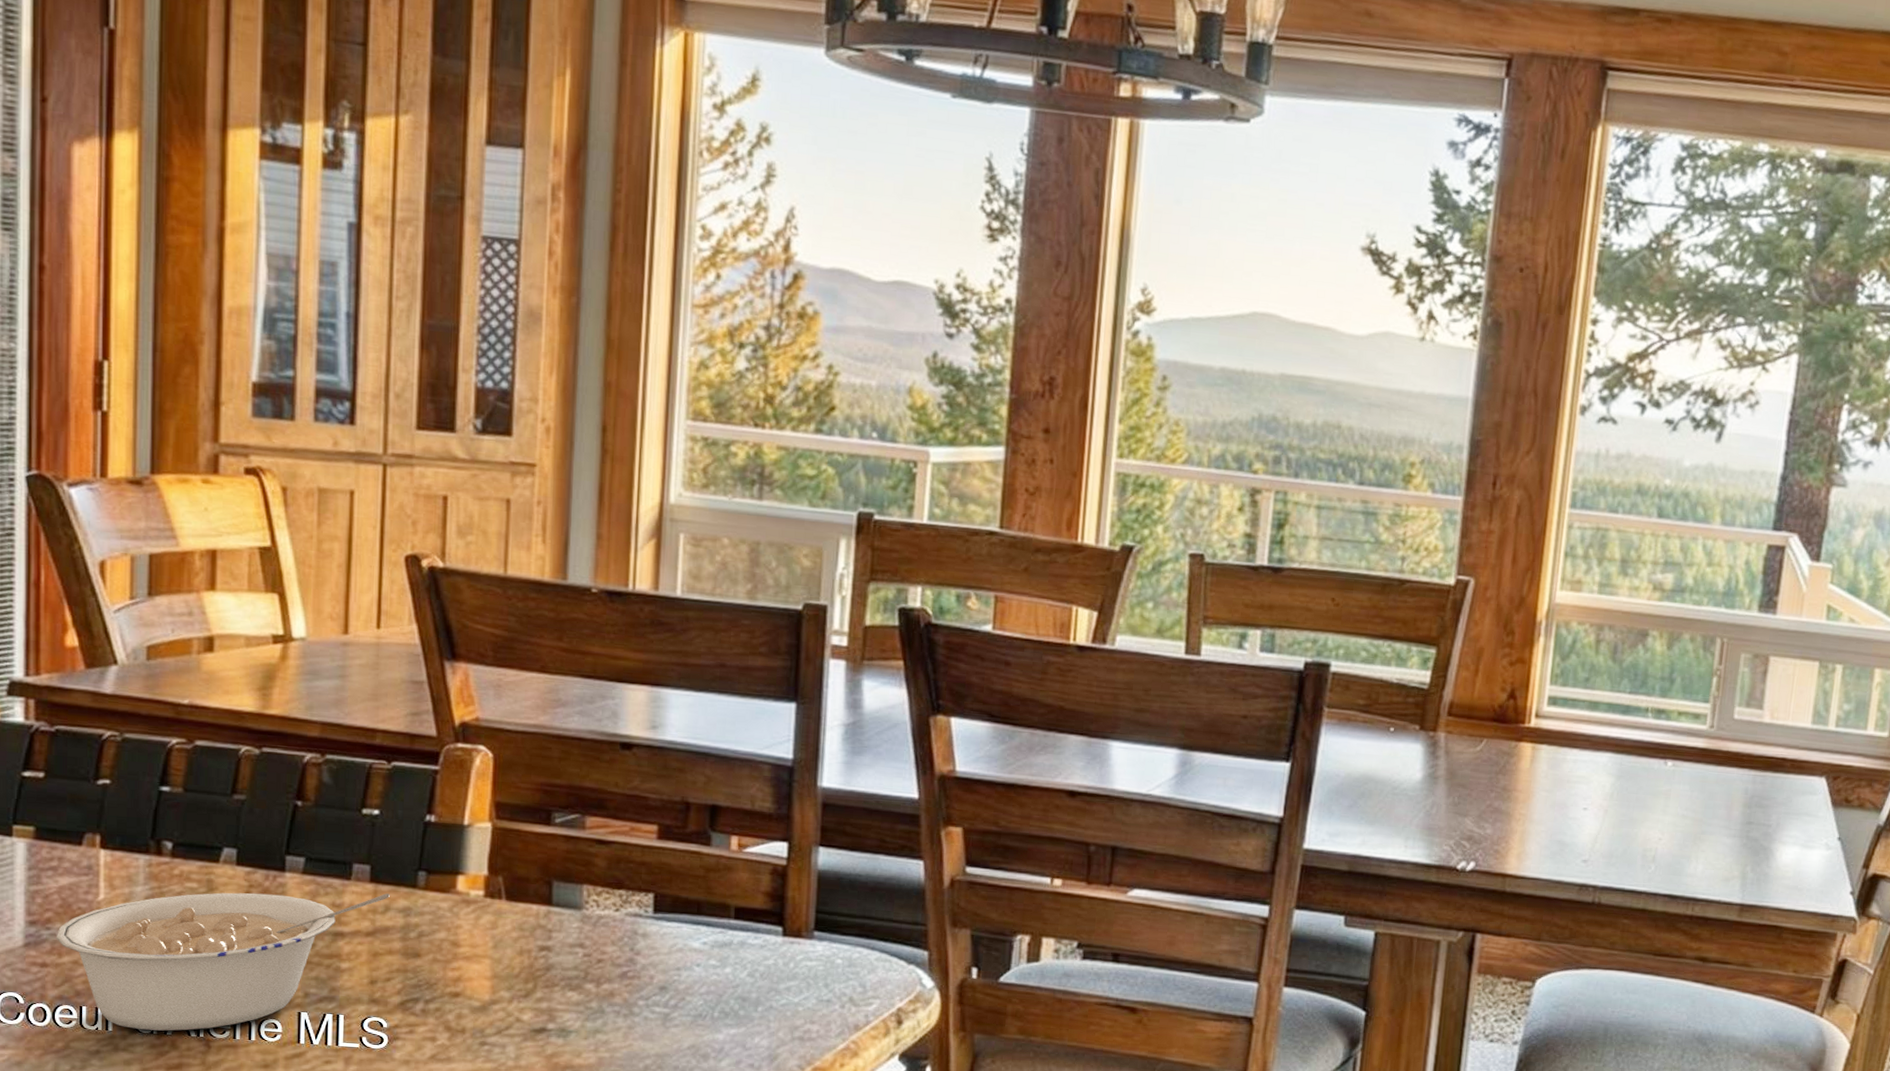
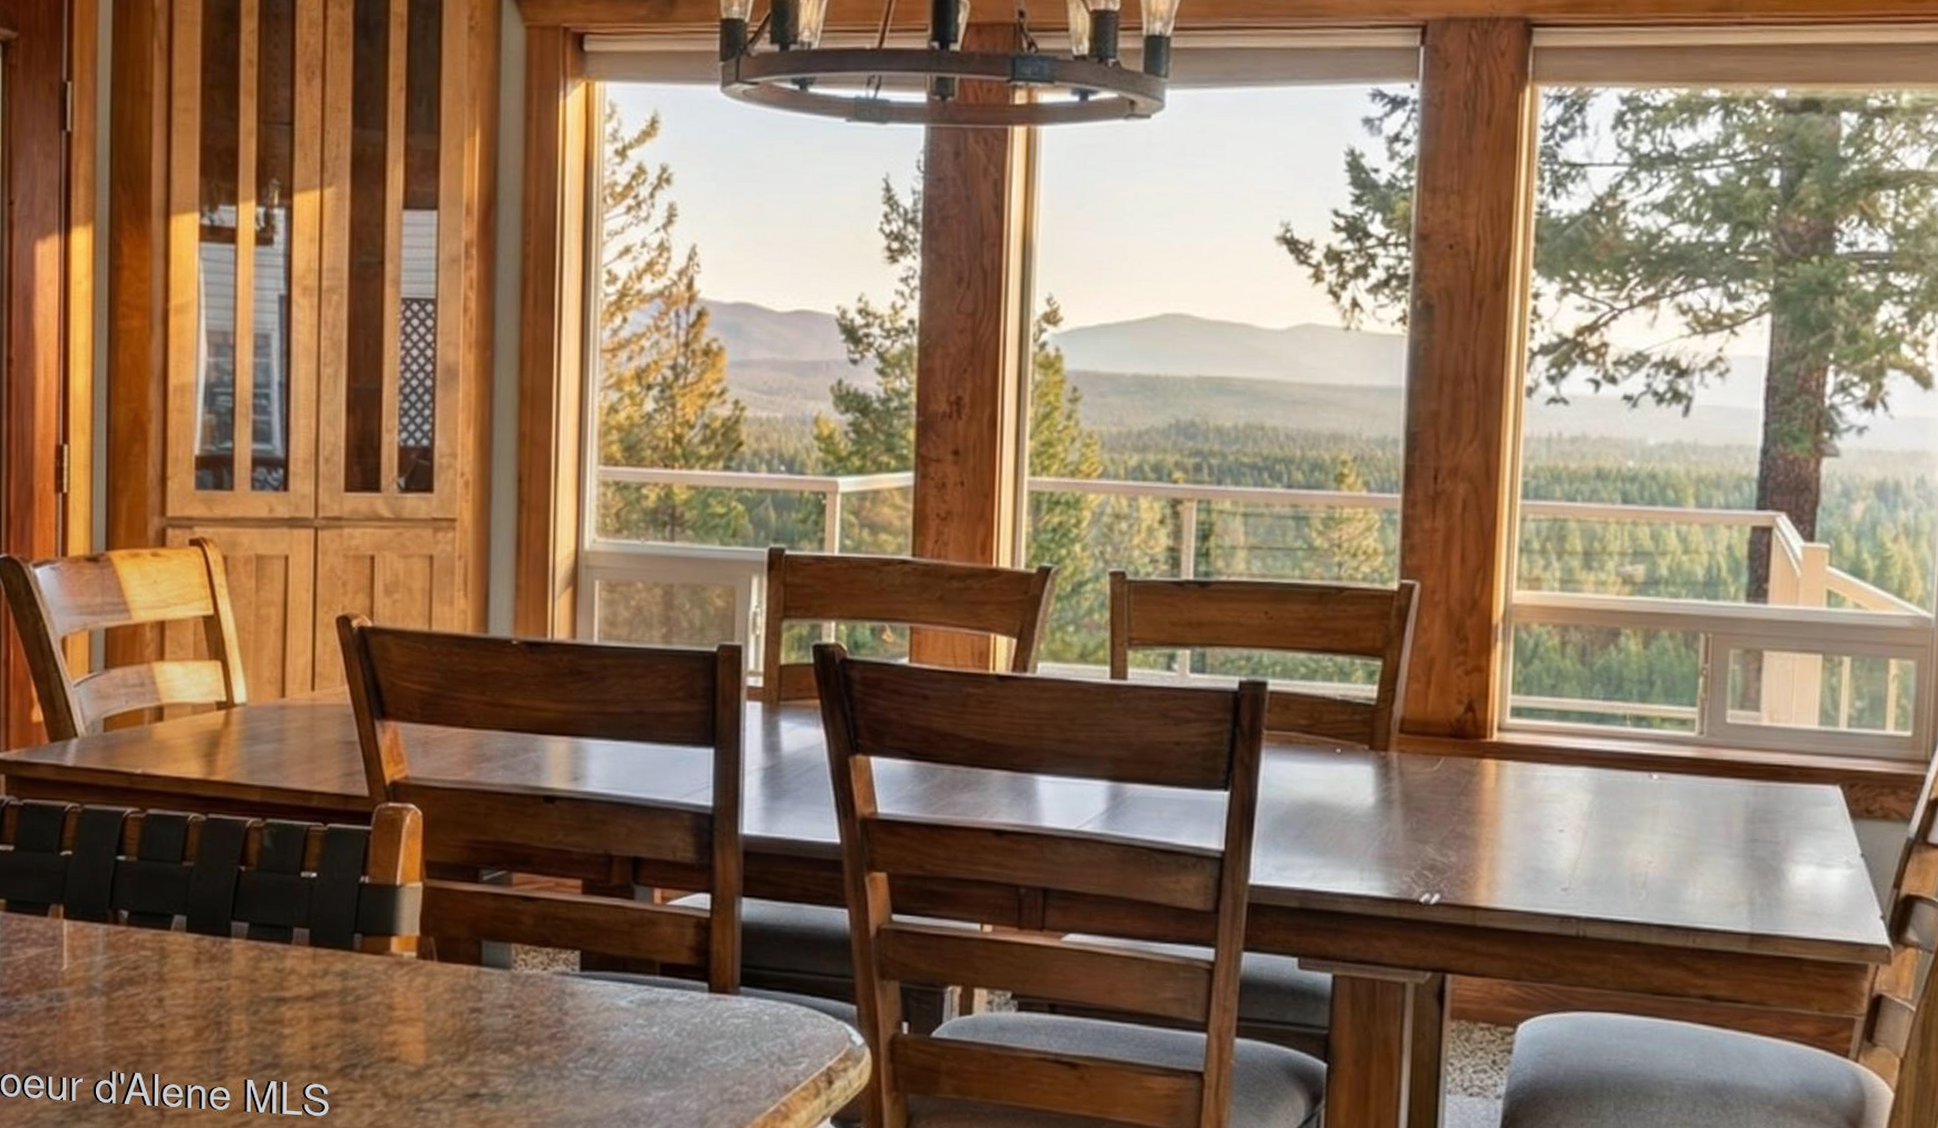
legume: present [56,892,390,1031] -> none [25,957,328,1101]

